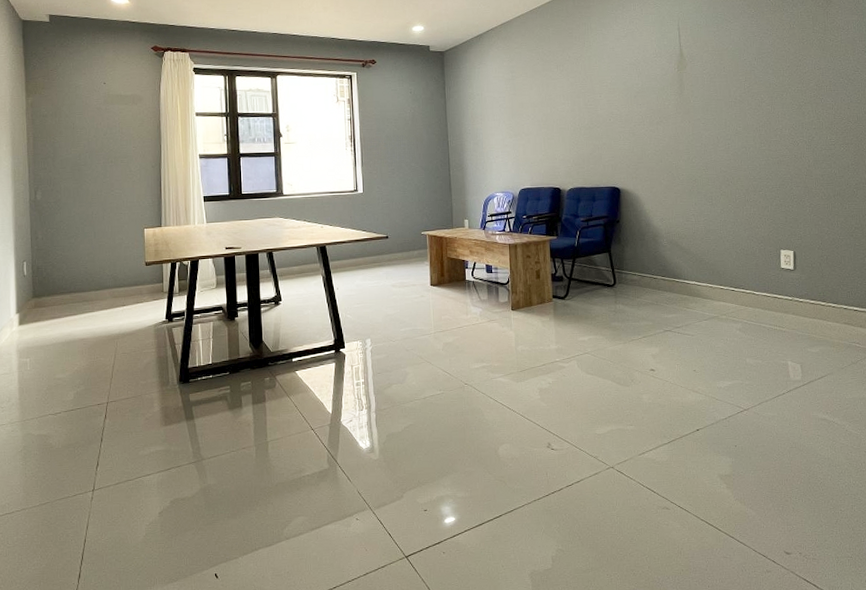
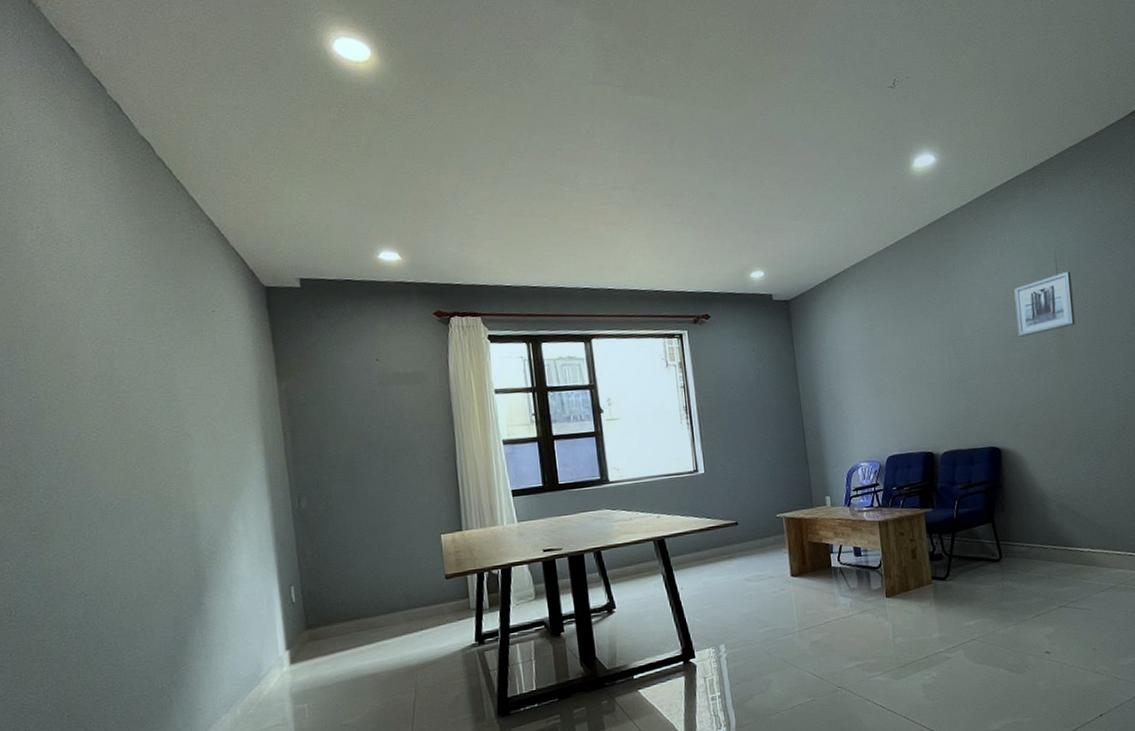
wall art: none [640,38,693,93] -> present [1014,271,1075,337]

